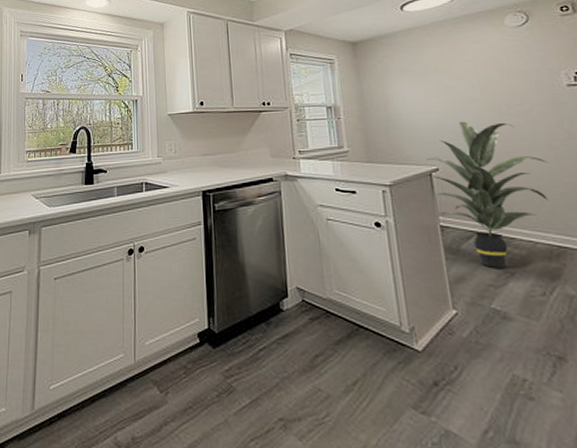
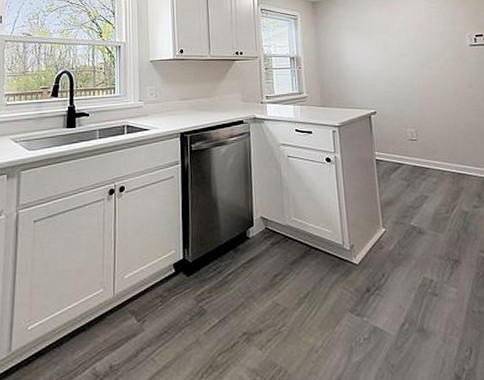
indoor plant: present [426,121,549,268] -> none [367,72,455,193]

